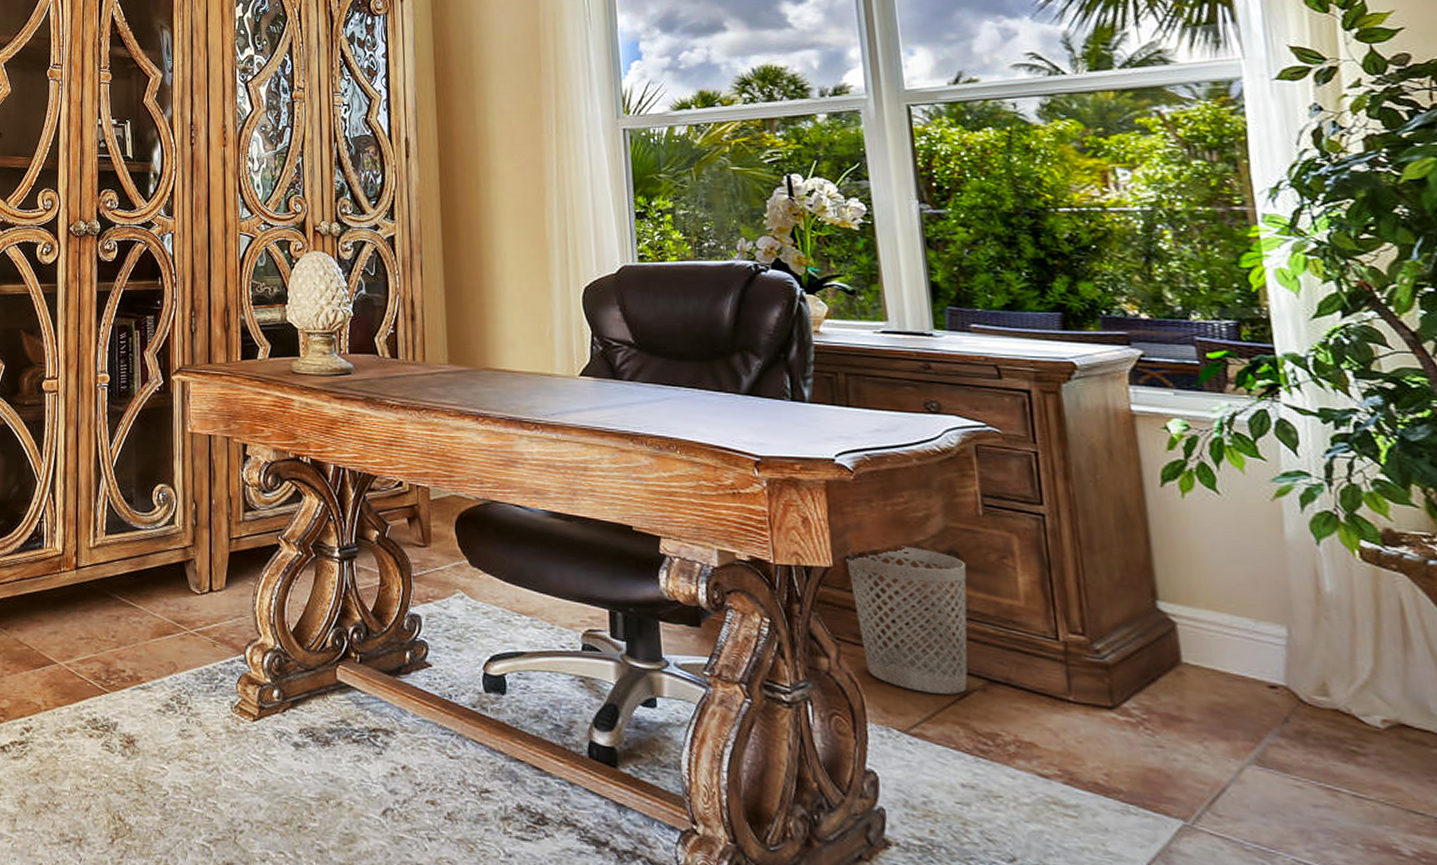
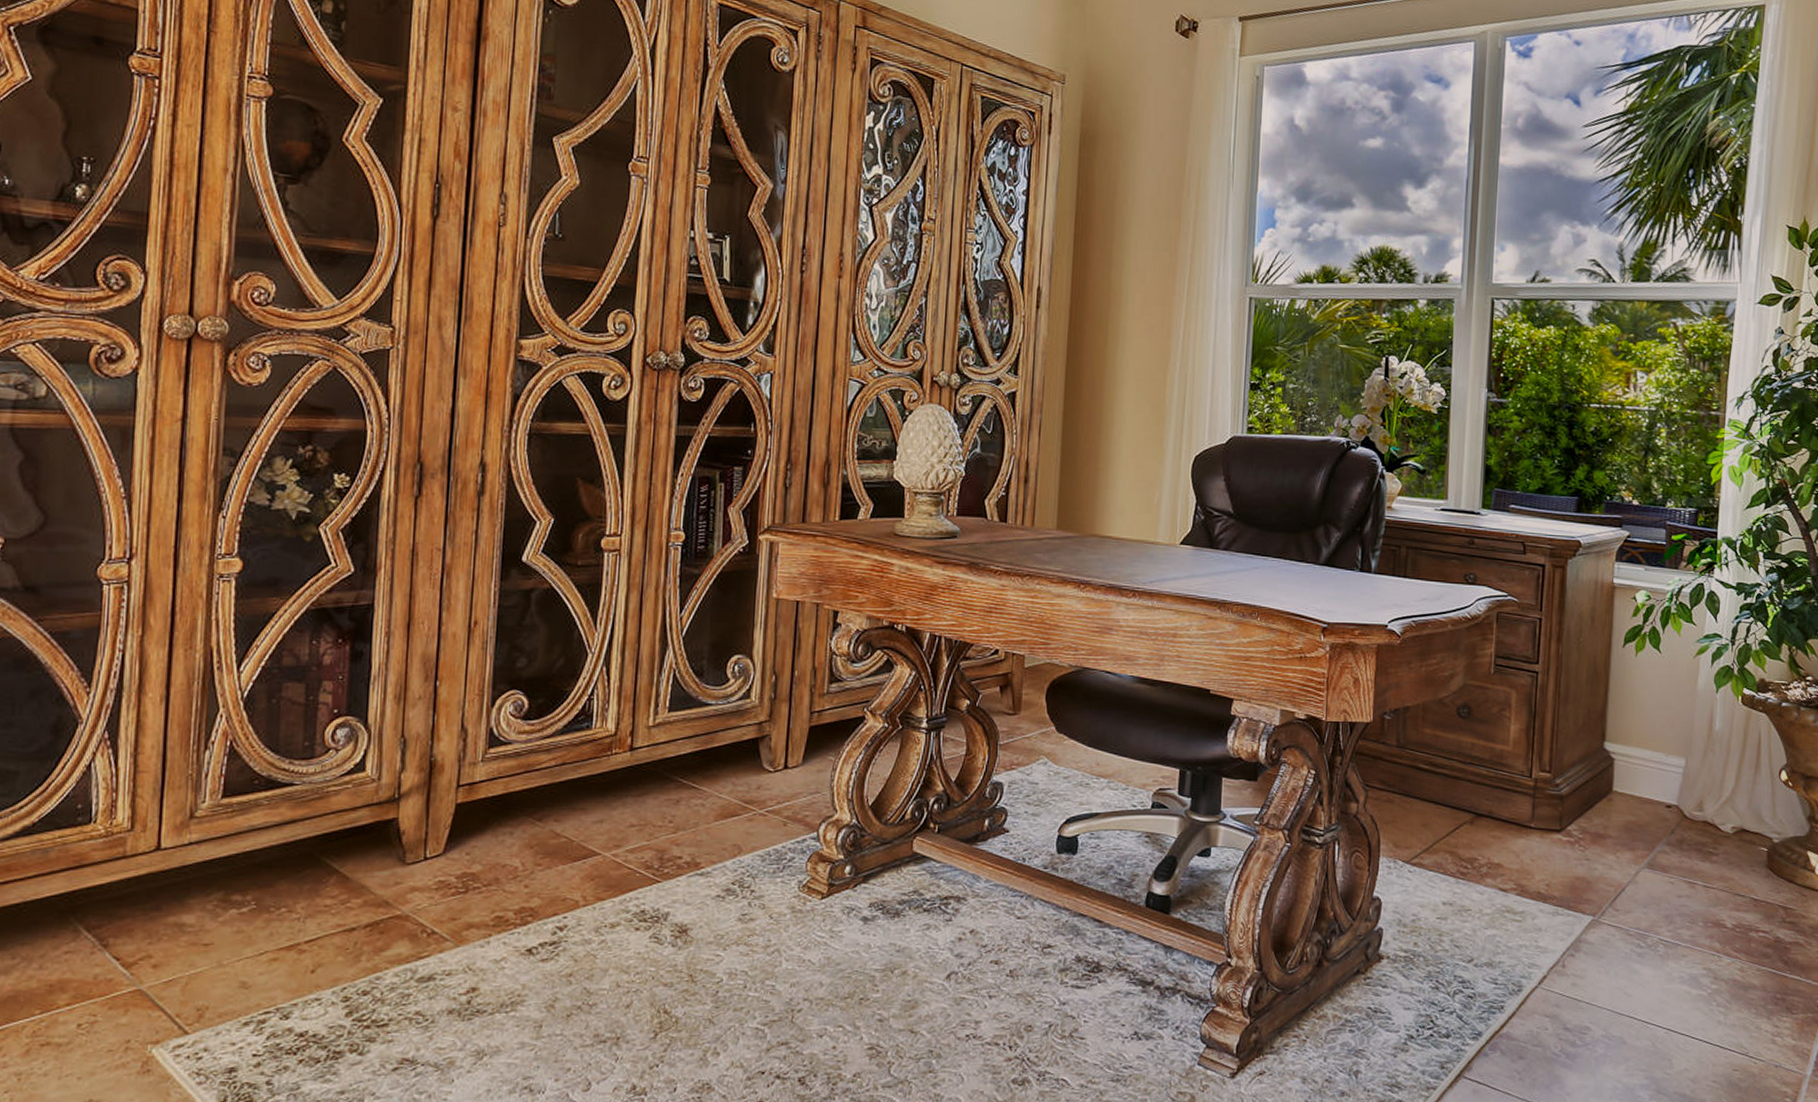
wastebasket: present [846,546,968,695] -> none [1384,702,1475,828]

